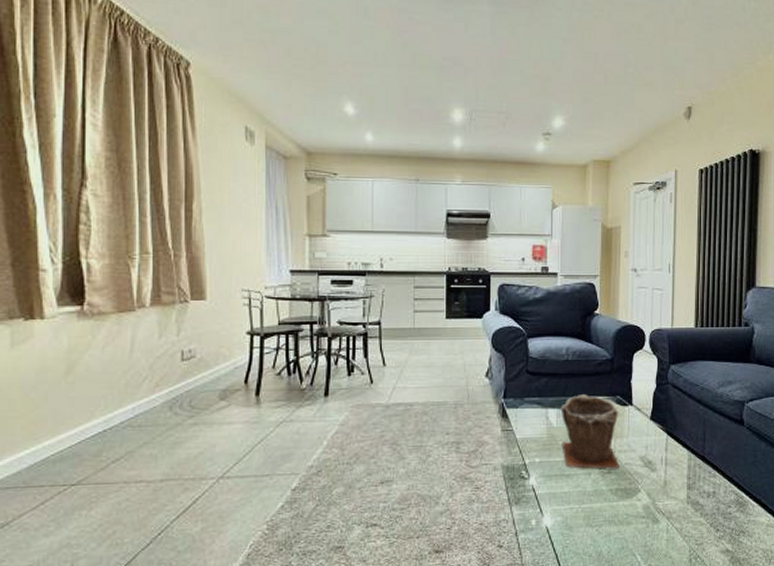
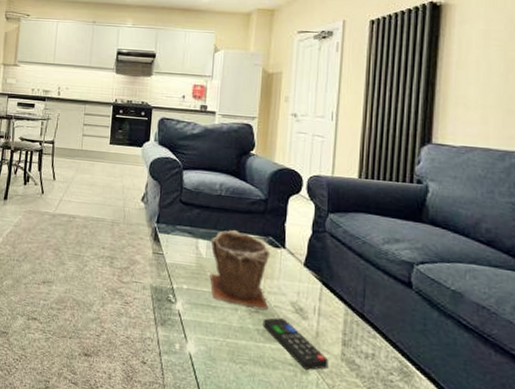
remote control: none [615,473,677,519] -> present [263,317,329,370]

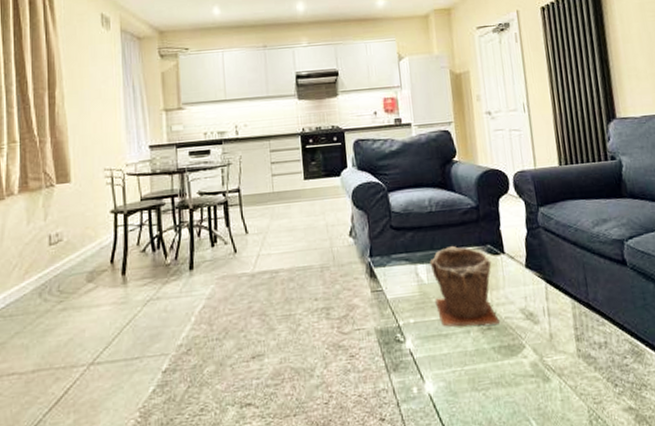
remote control: present [263,317,329,370] -> none [497,328,568,377]

